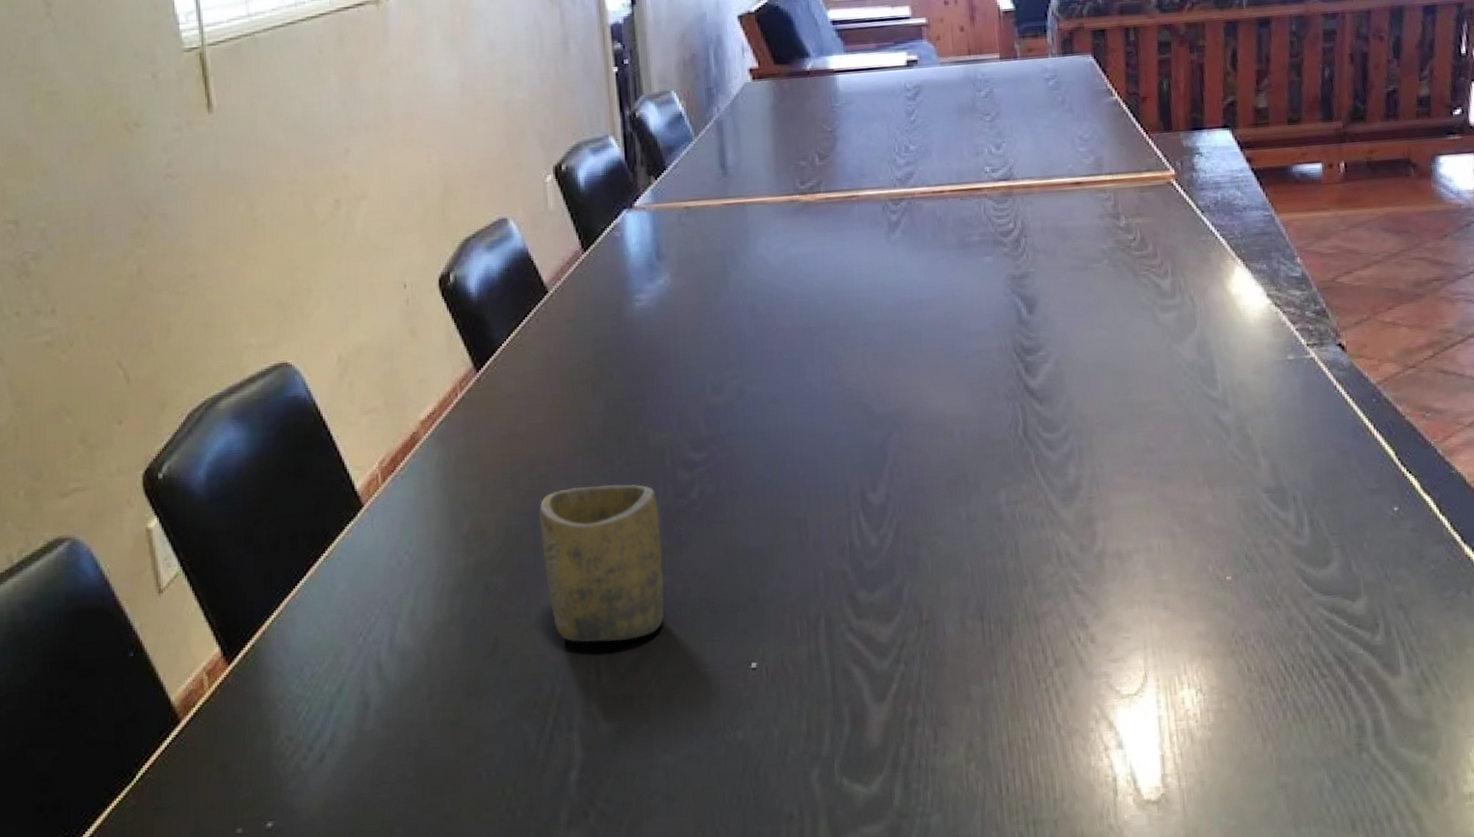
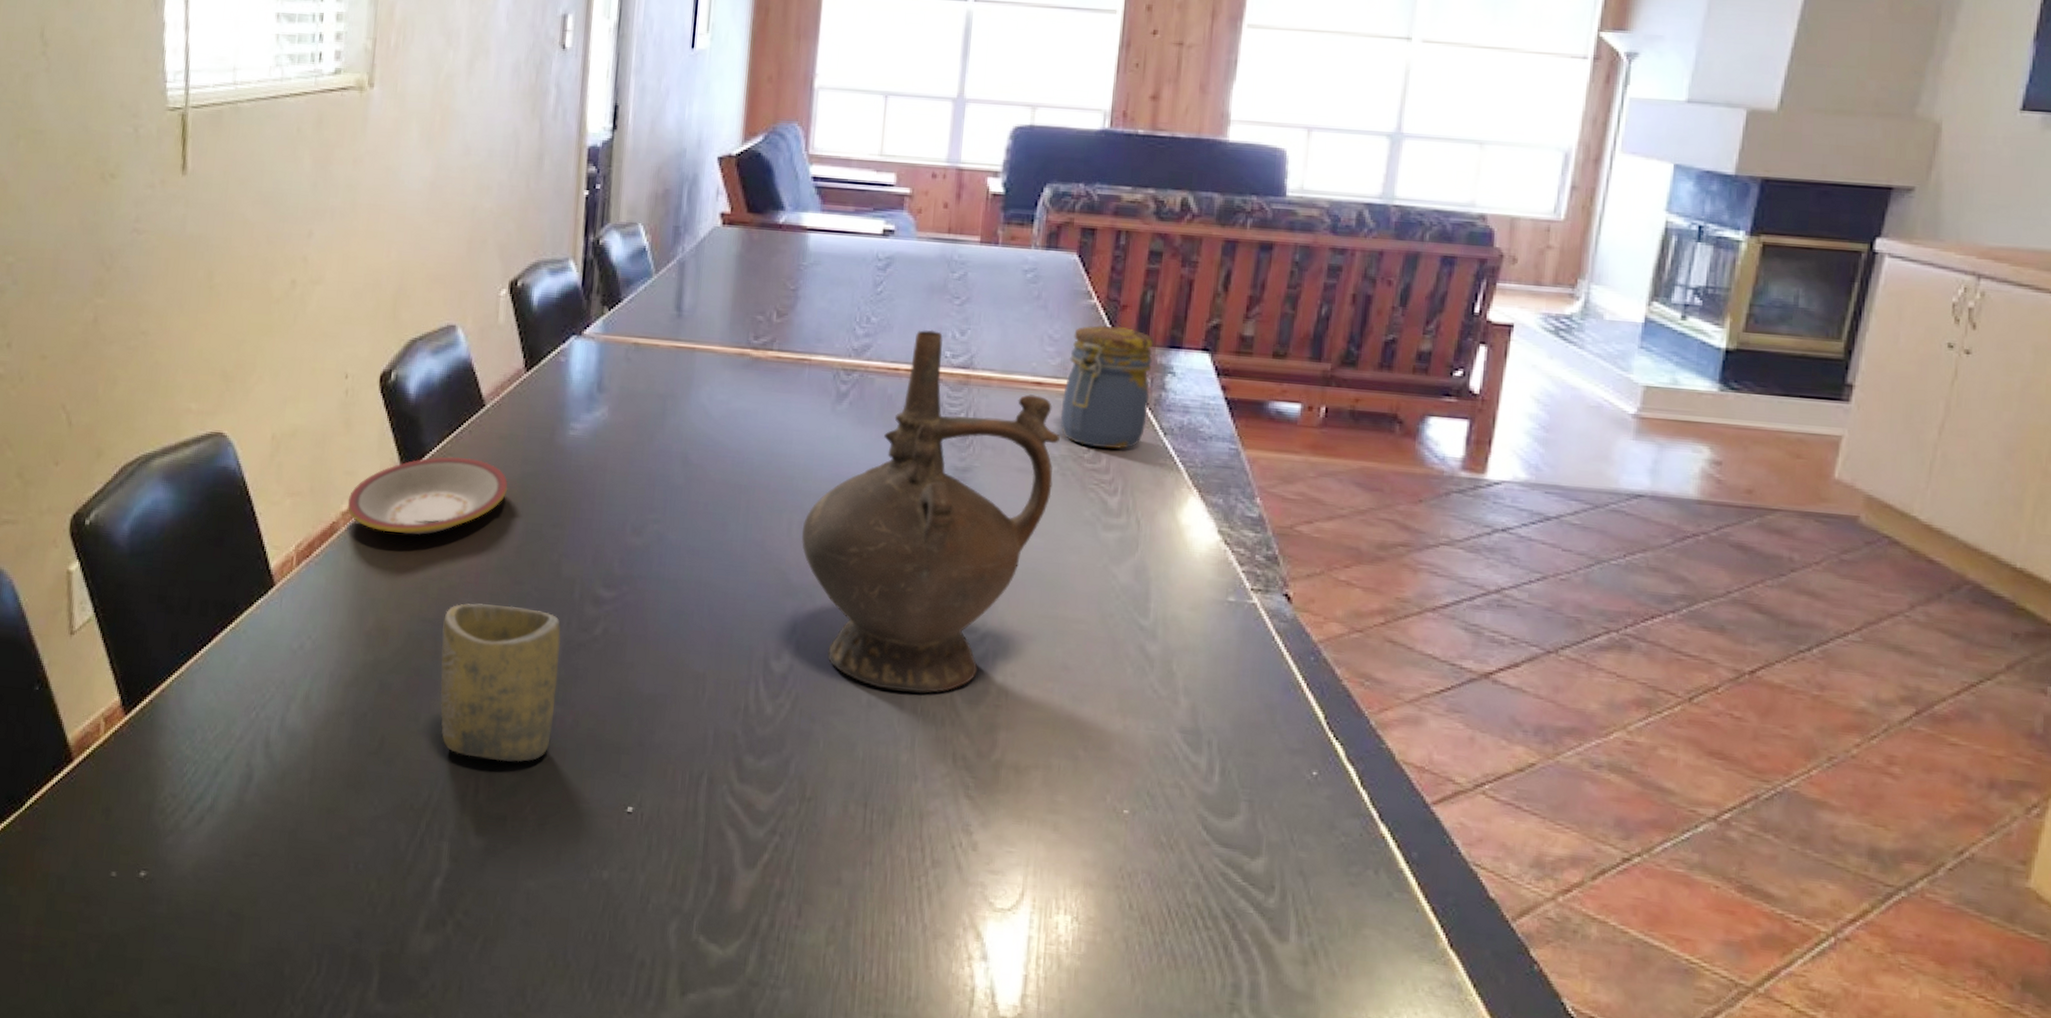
plate: none [425,345,584,434] -> present [347,456,508,536]
ceremonial vessel: none [876,148,1107,501] -> present [801,329,1060,693]
jar: none [1101,118,1184,235] -> present [1060,325,1154,449]

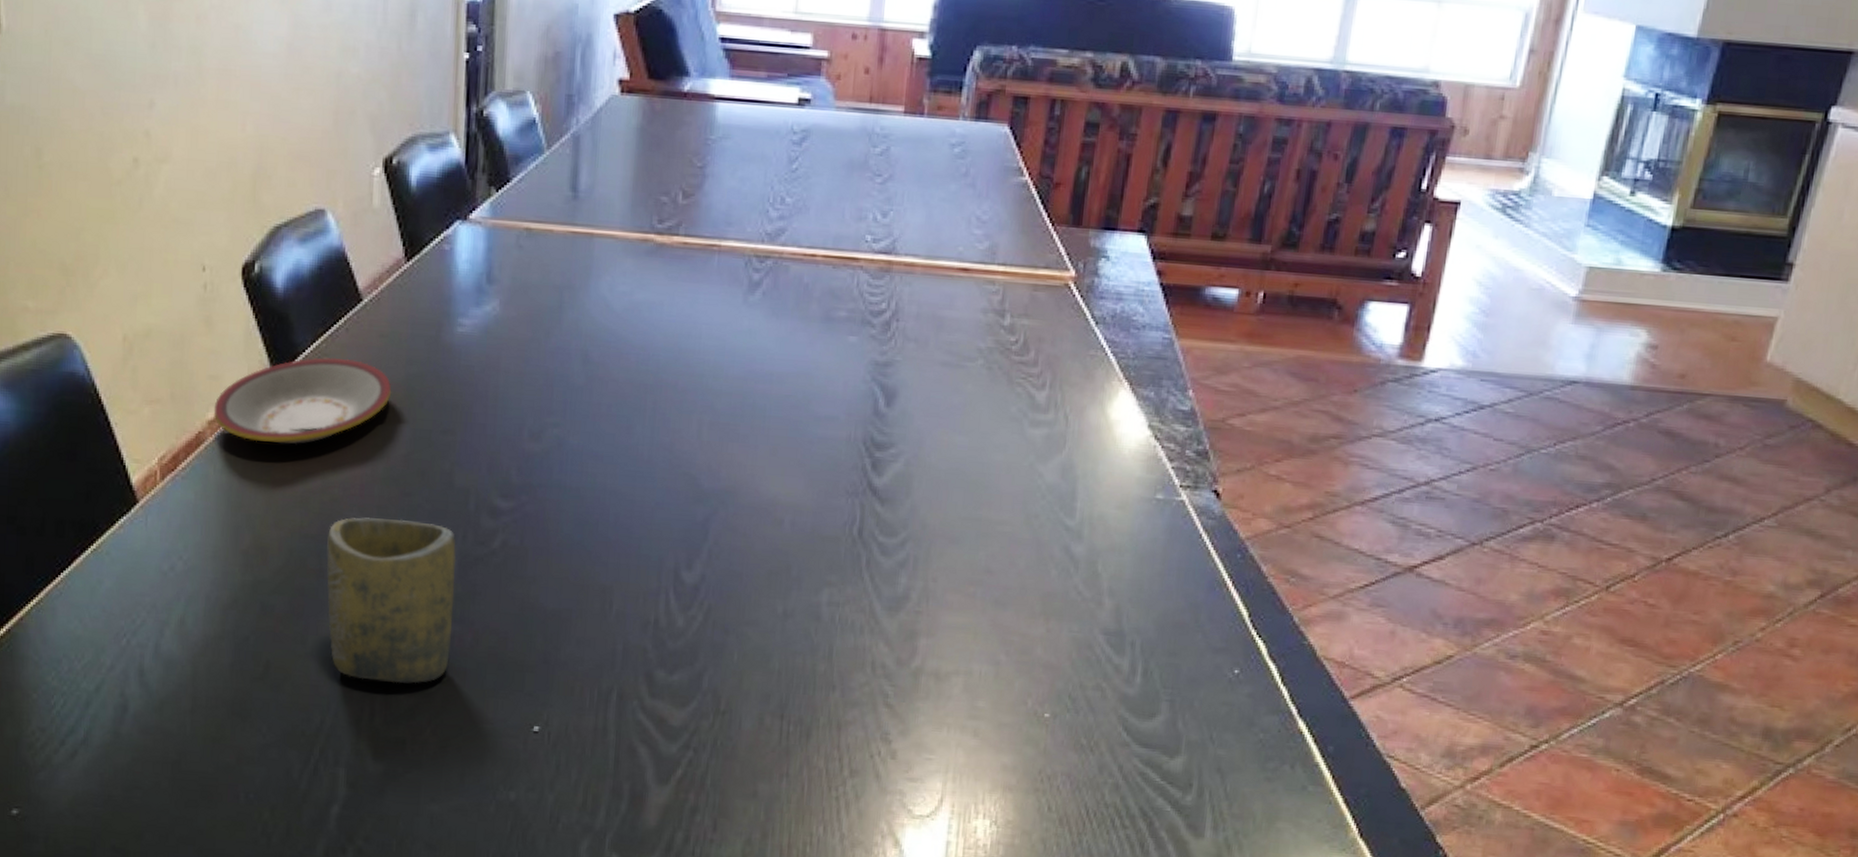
ceremonial vessel: present [801,329,1060,693] -> none [712,211,987,601]
jar: present [1060,325,1154,449] -> none [987,205,1088,340]

